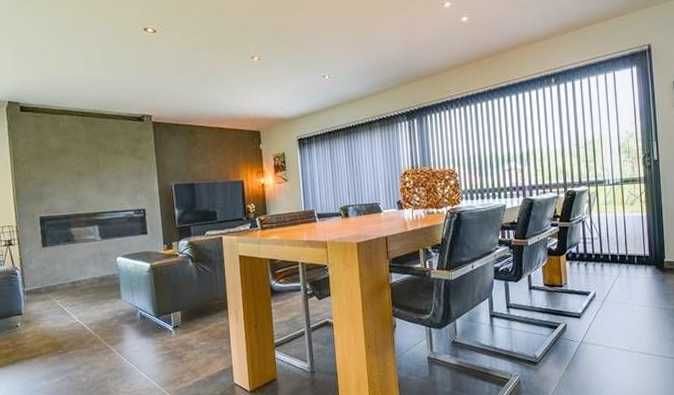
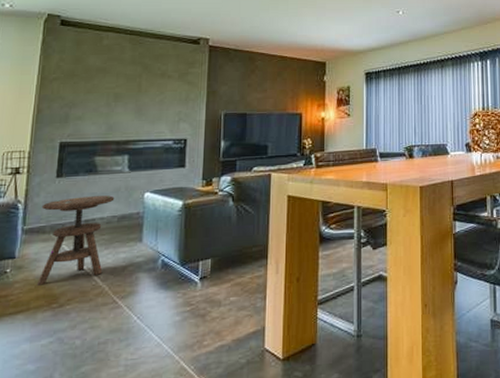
side table: none [35,261,94,336] -> present [36,195,115,286]

